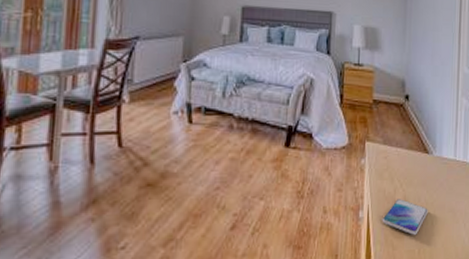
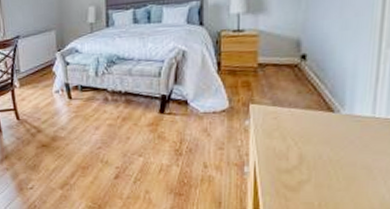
smartphone: present [382,199,428,235] -> none [272,156,332,189]

